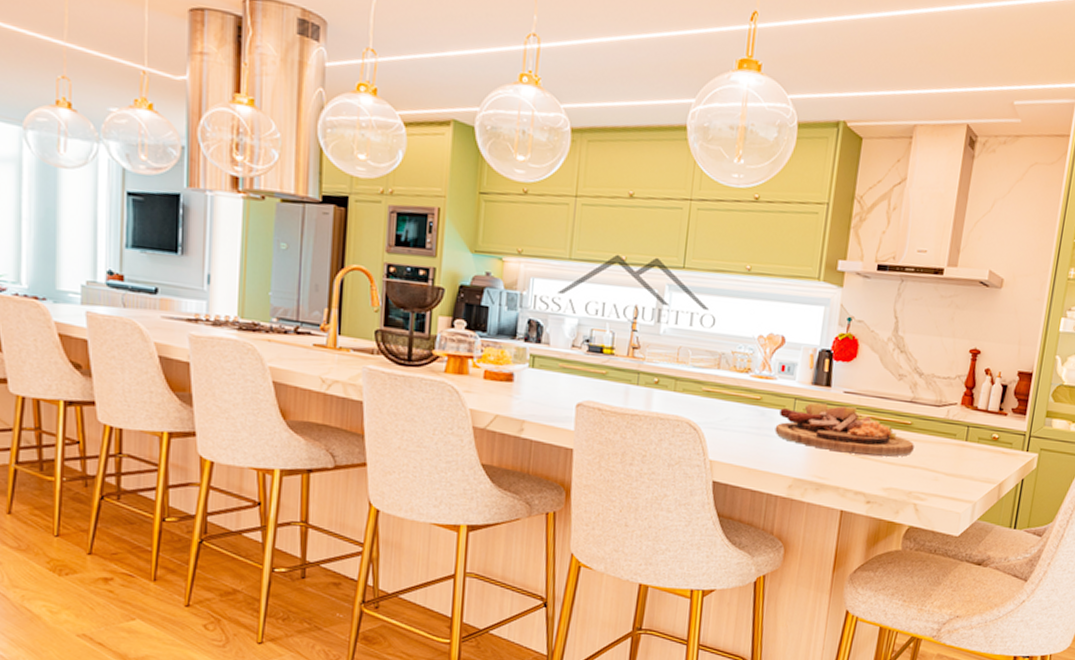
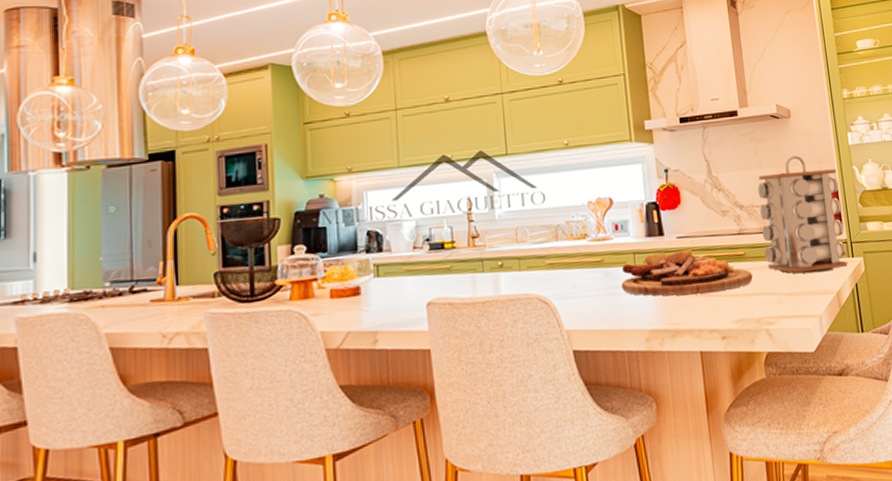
spice rack: none [932,330,1037,460] -> present [757,155,847,274]

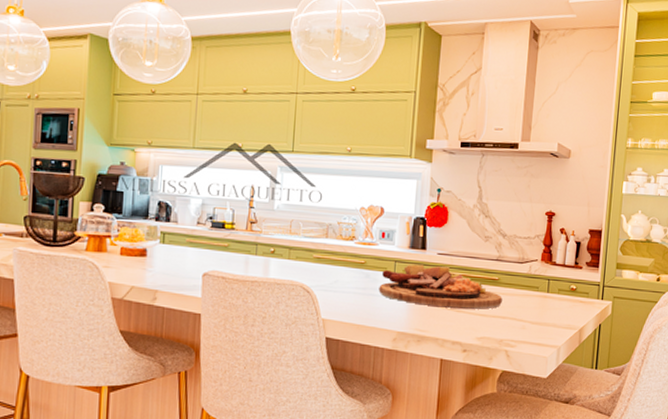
spice rack: present [757,155,847,274] -> none [517,195,605,309]

